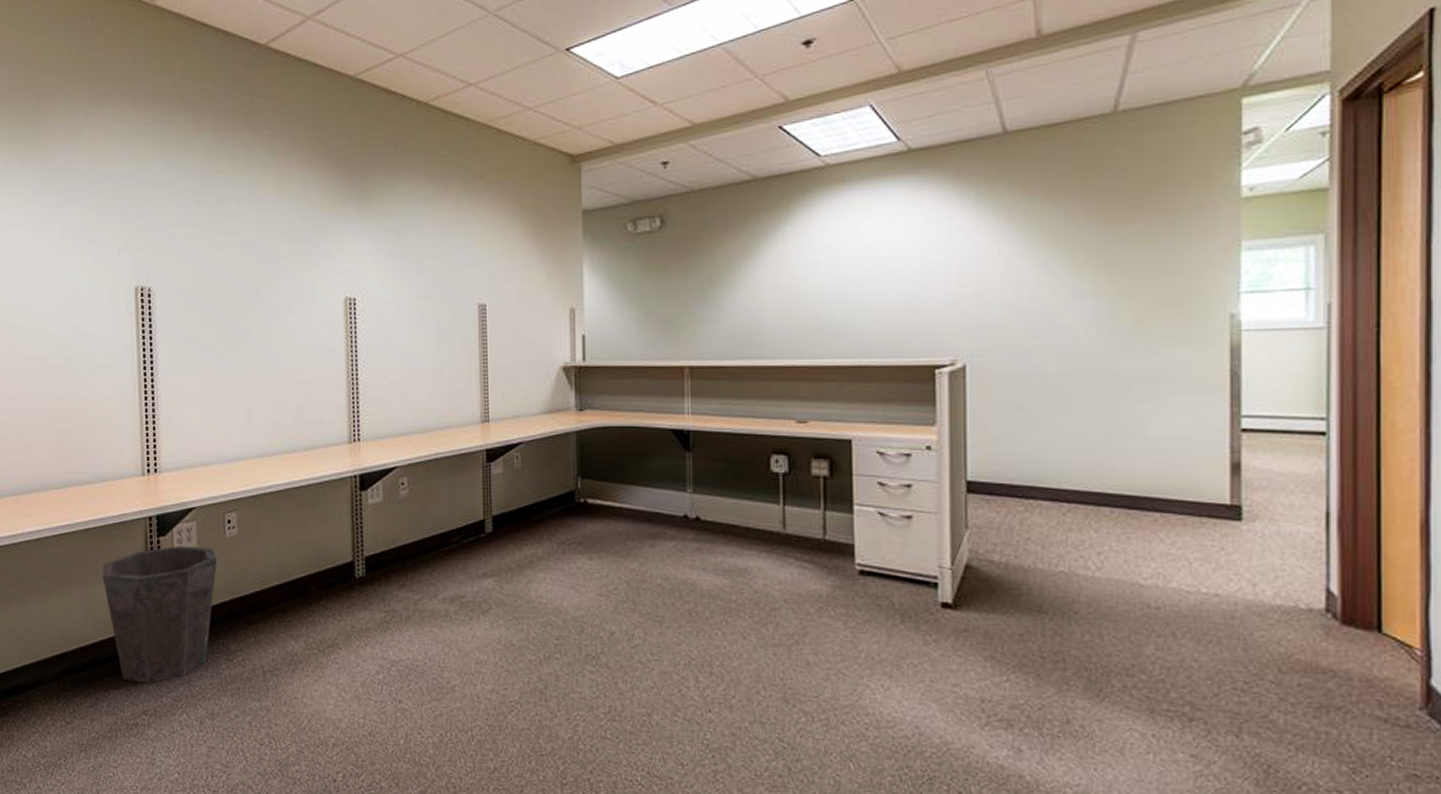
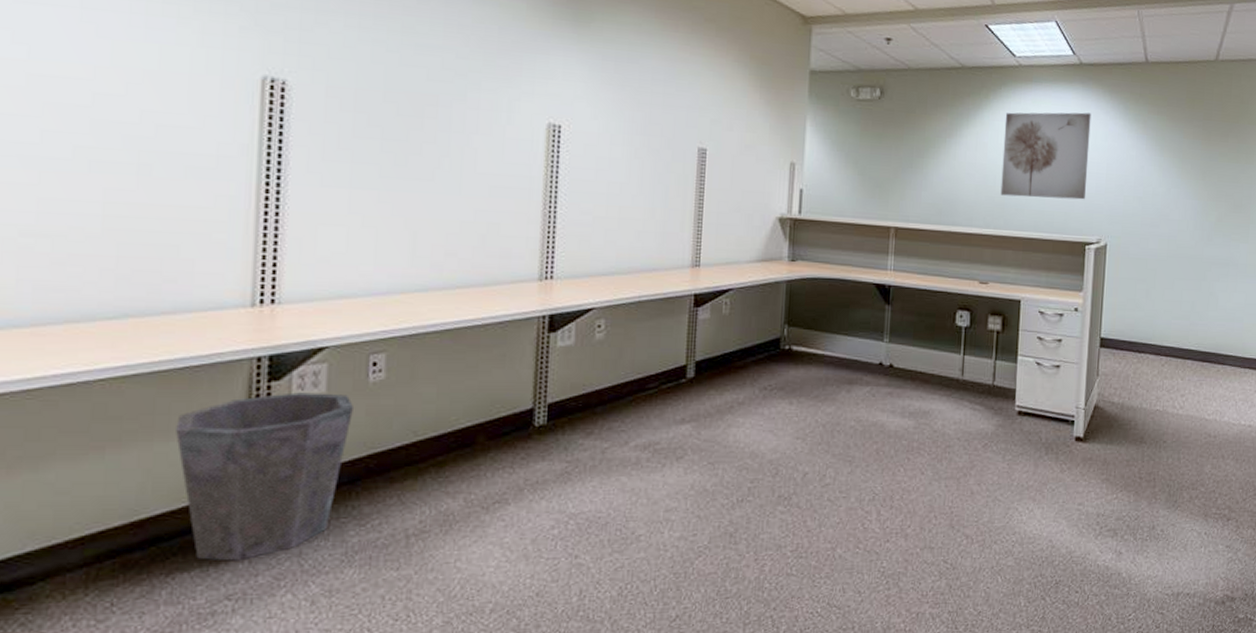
wall art: none [813,207,931,319] -> present [1000,112,1091,200]

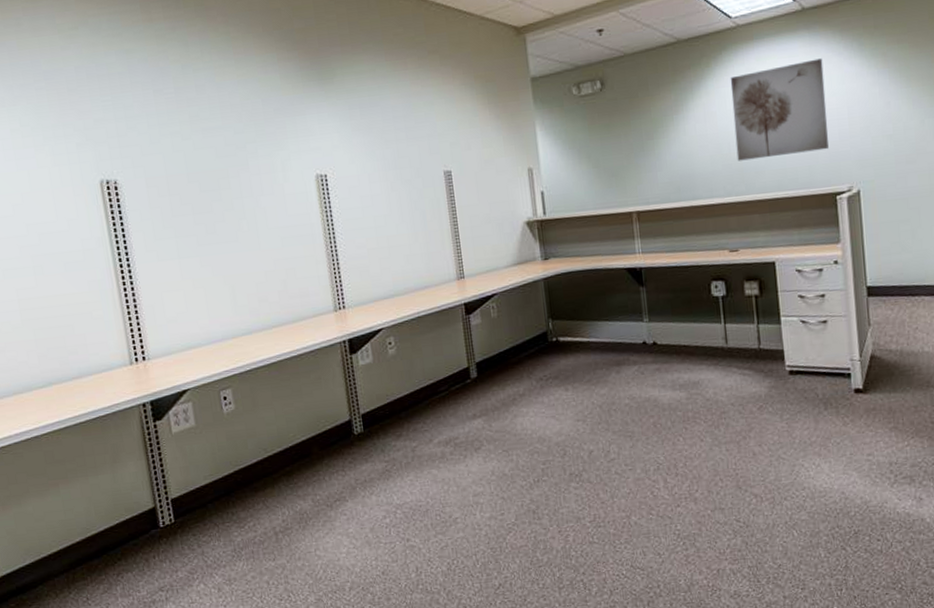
waste bin: present [176,392,353,561] -> none [100,425,218,562]

